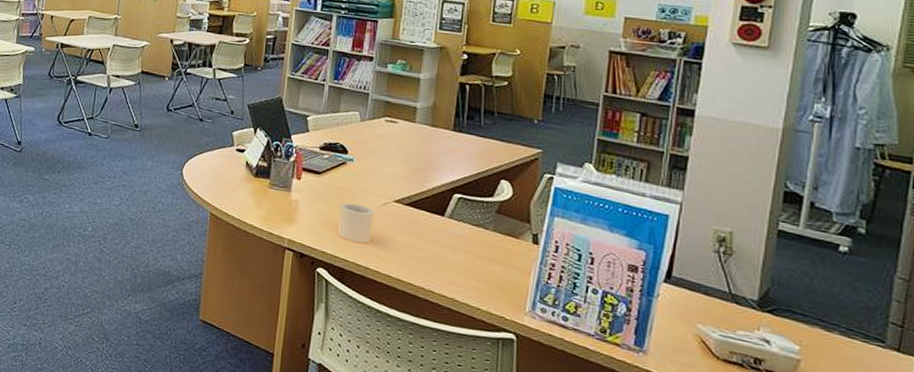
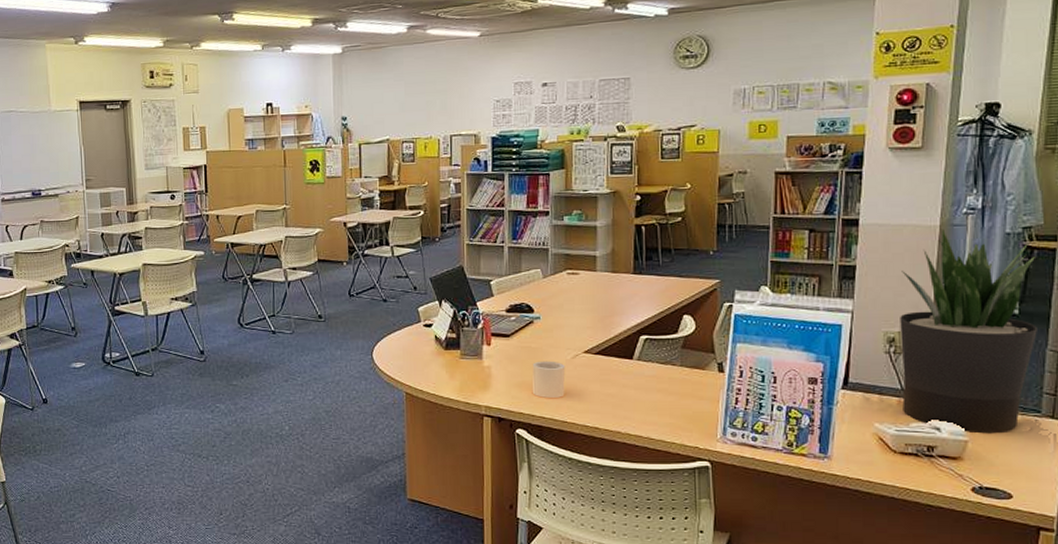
planter: none [729,132,887,358] -> present [900,228,1037,434]

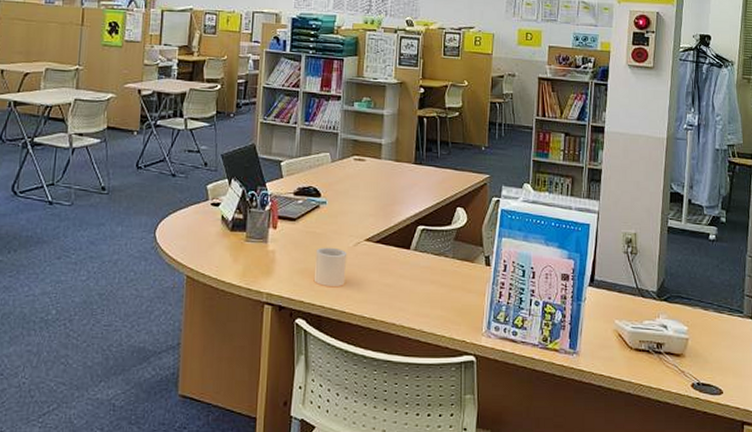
planter: present [900,228,1037,434] -> none [636,141,739,332]

